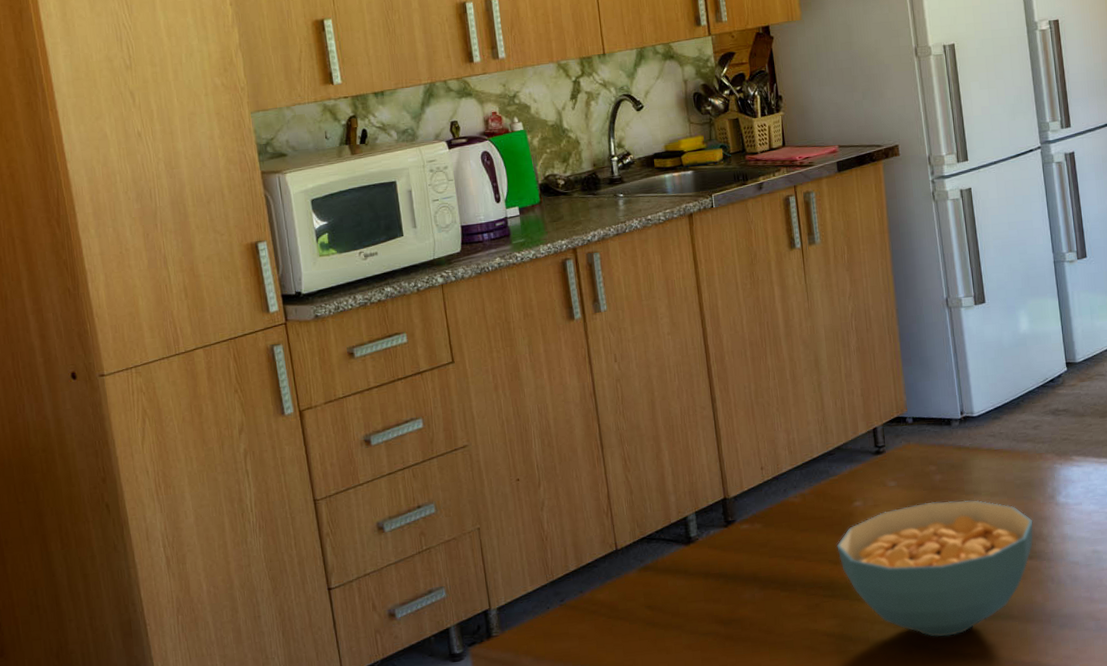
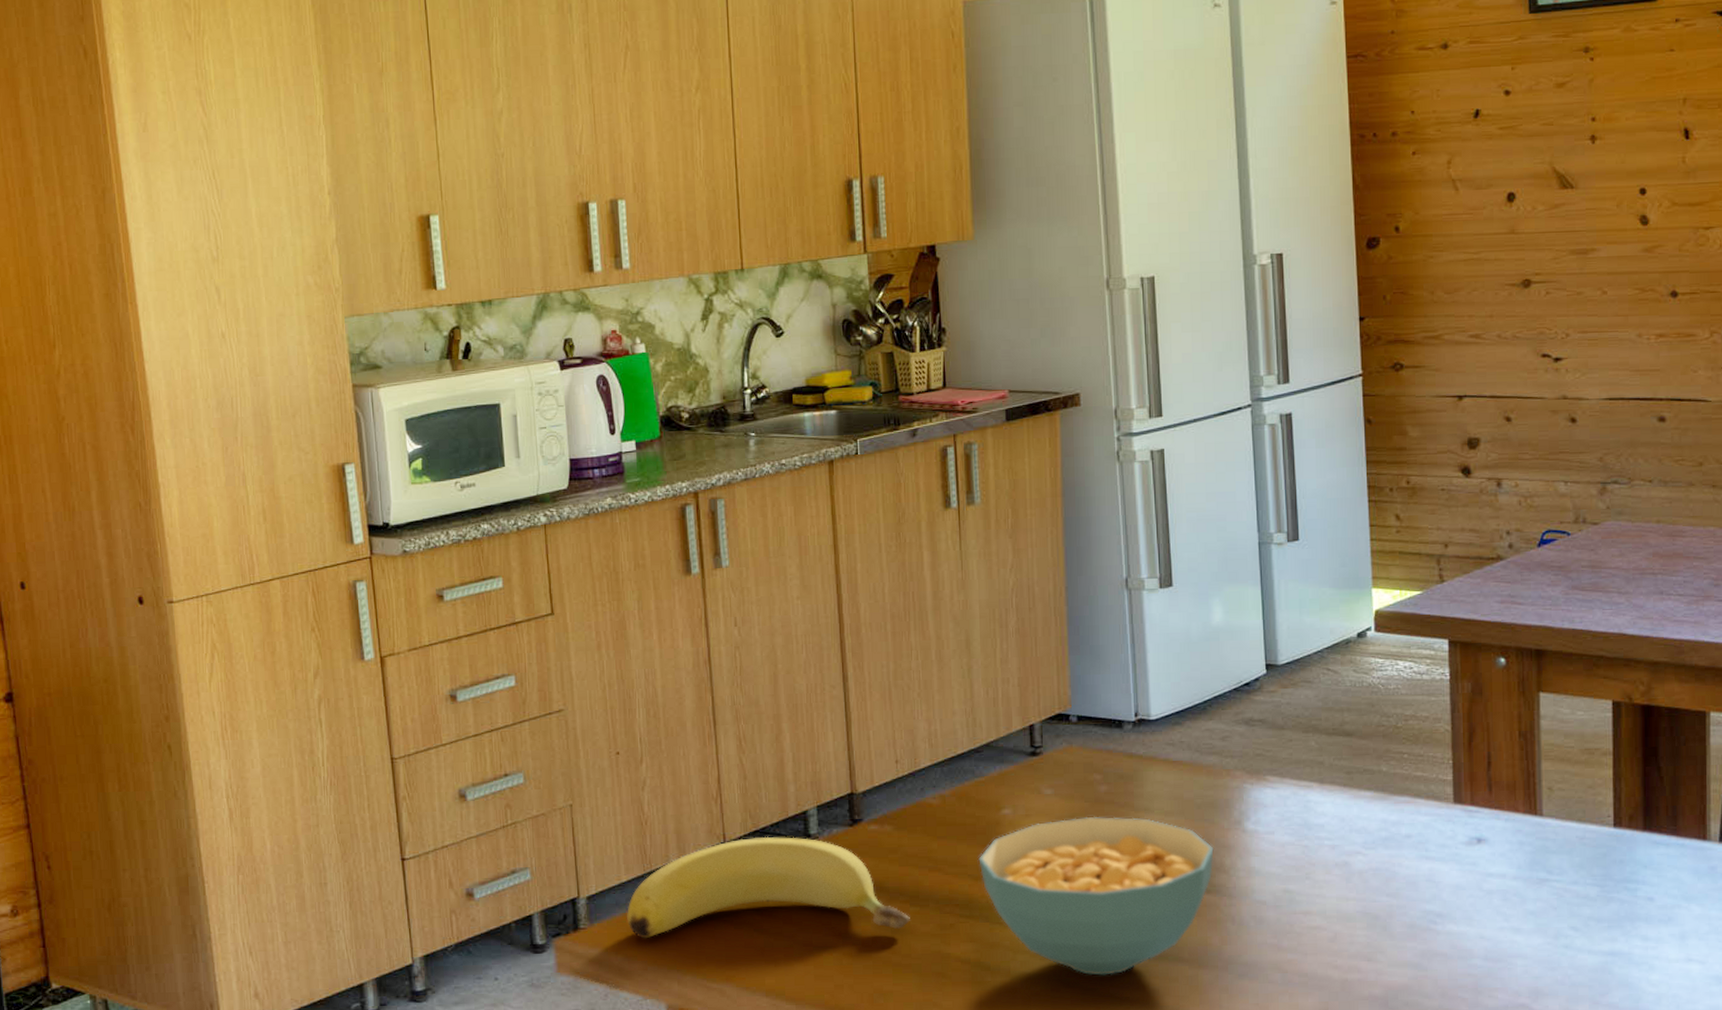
banana: none [534,540,781,640] -> present [627,836,910,938]

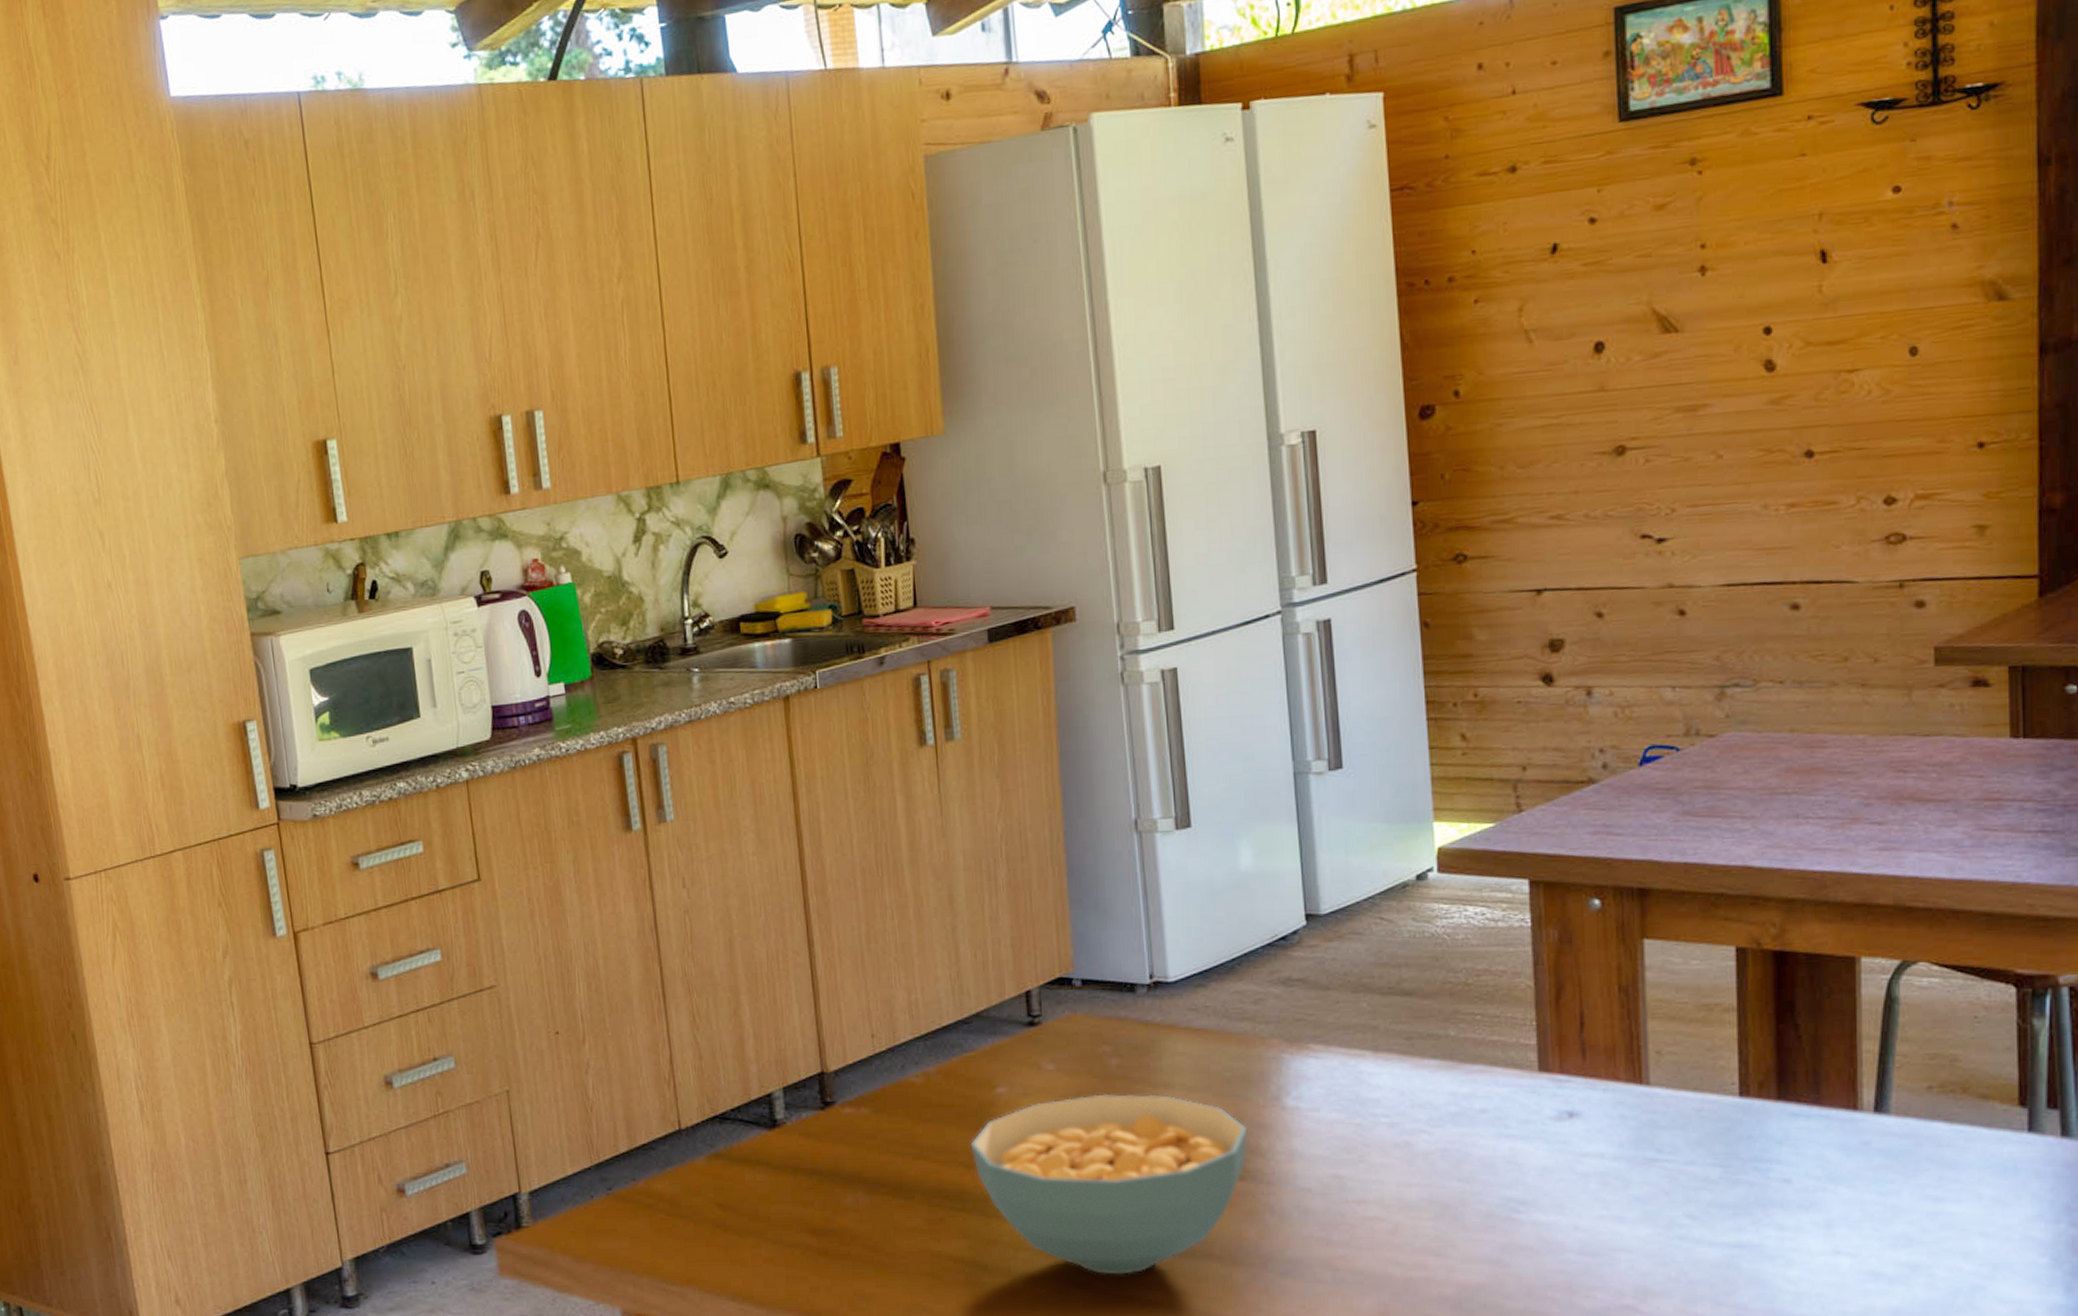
banana: present [627,836,910,938] -> none [574,1122,894,1237]

